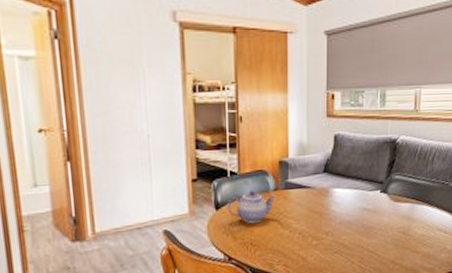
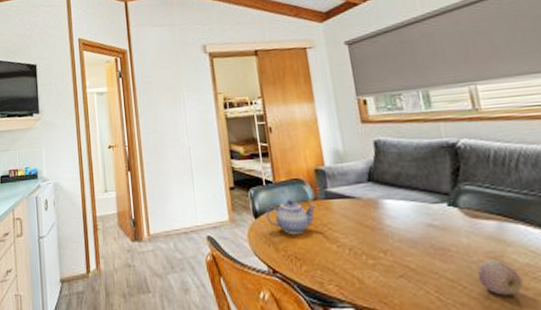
fruit: none [389,233,417,260] -> present [476,259,524,296]

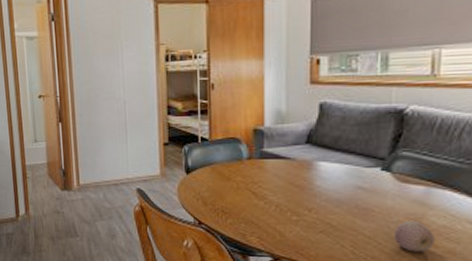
teapot: present [266,199,317,235] -> none [198,157,250,191]

